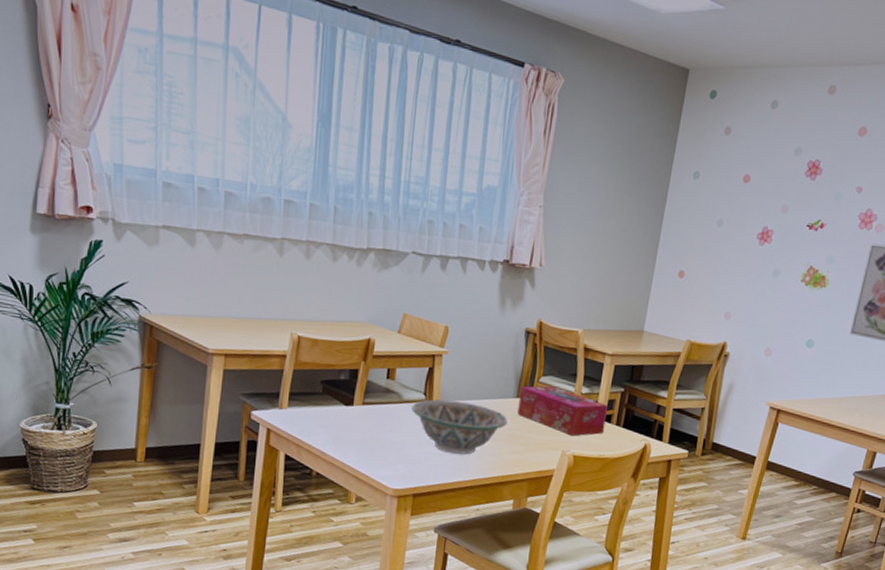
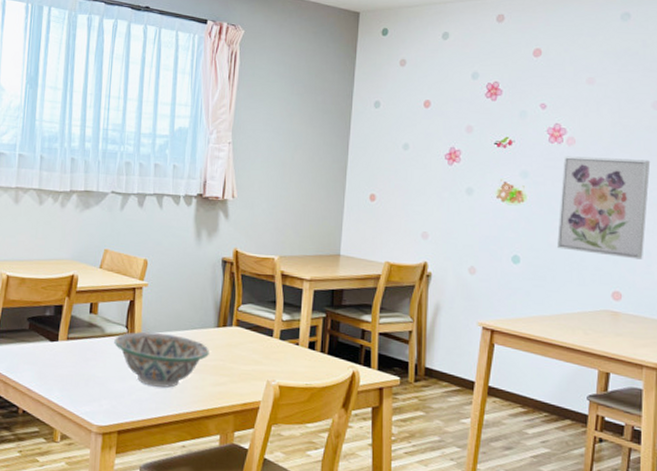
tissue box: present [517,385,609,436] -> none [219,314,311,365]

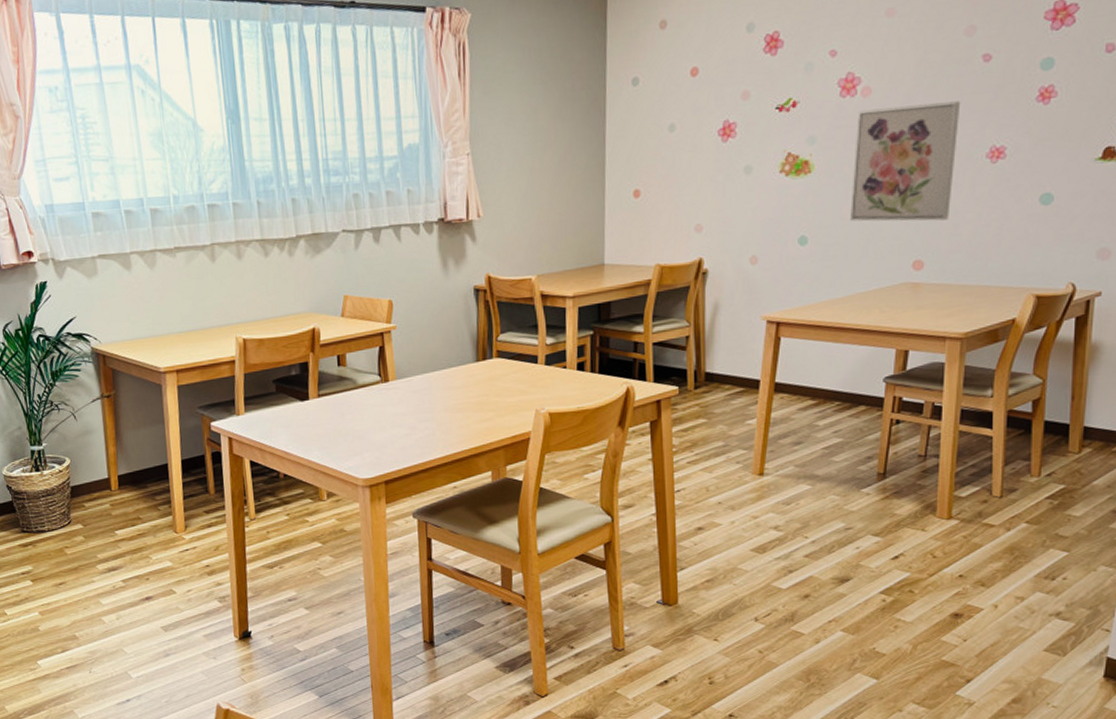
decorative bowl: present [114,332,209,388] -> none [368,376,471,432]

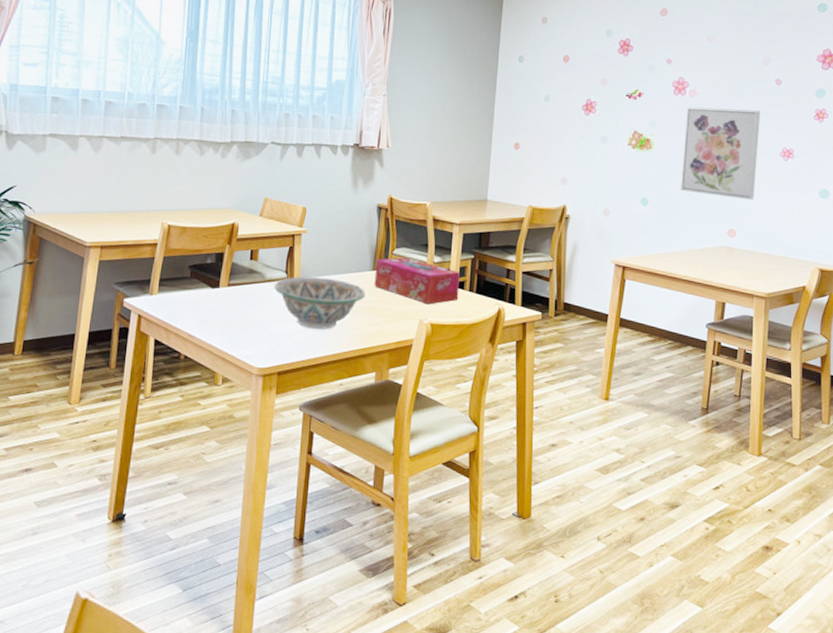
decorative bowl: none [368,376,471,432] -> present [274,276,365,329]
tissue box: none [478,342,579,392] -> present [374,257,461,305]

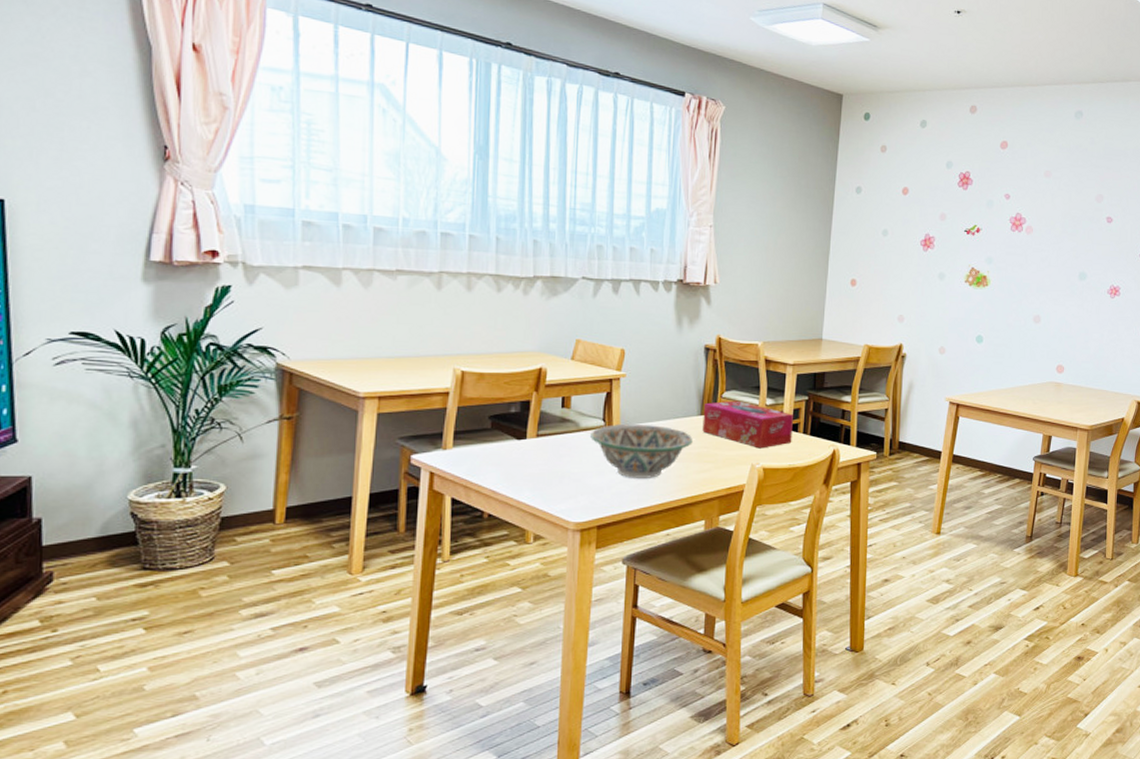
wall art: present [681,107,761,200] -> none [1014,243,1092,336]

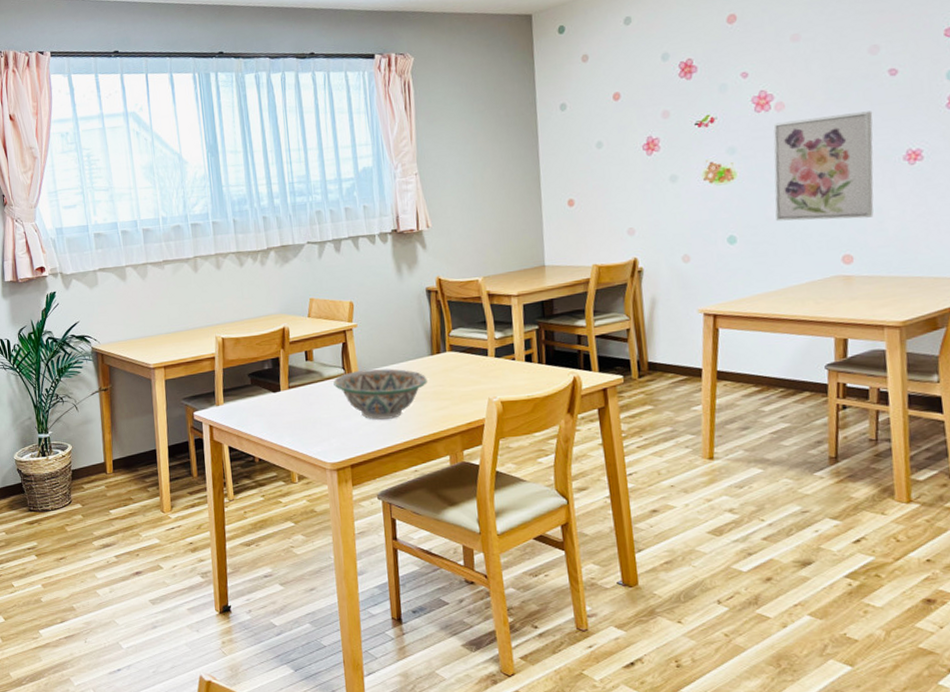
tissue box: present [702,400,794,449] -> none [433,337,528,382]
wall art: none [1014,243,1092,336] -> present [773,111,874,222]

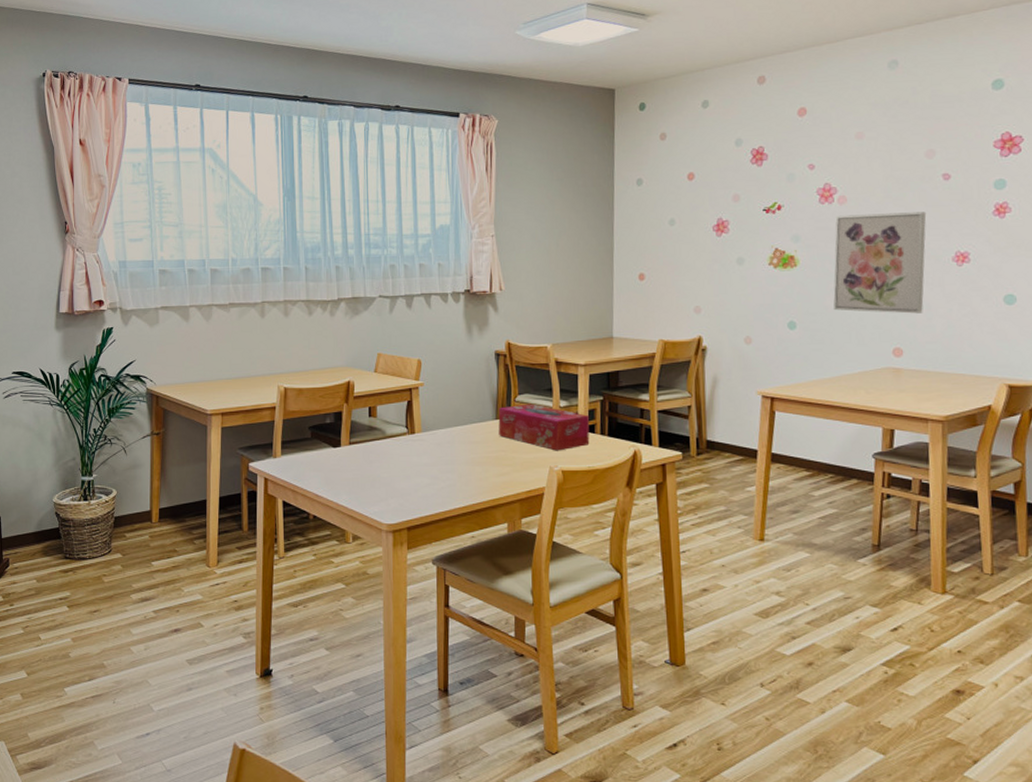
decorative bowl: present [333,368,427,420] -> none [396,429,490,482]
tissue box: none [433,337,528,382] -> present [498,403,590,451]

